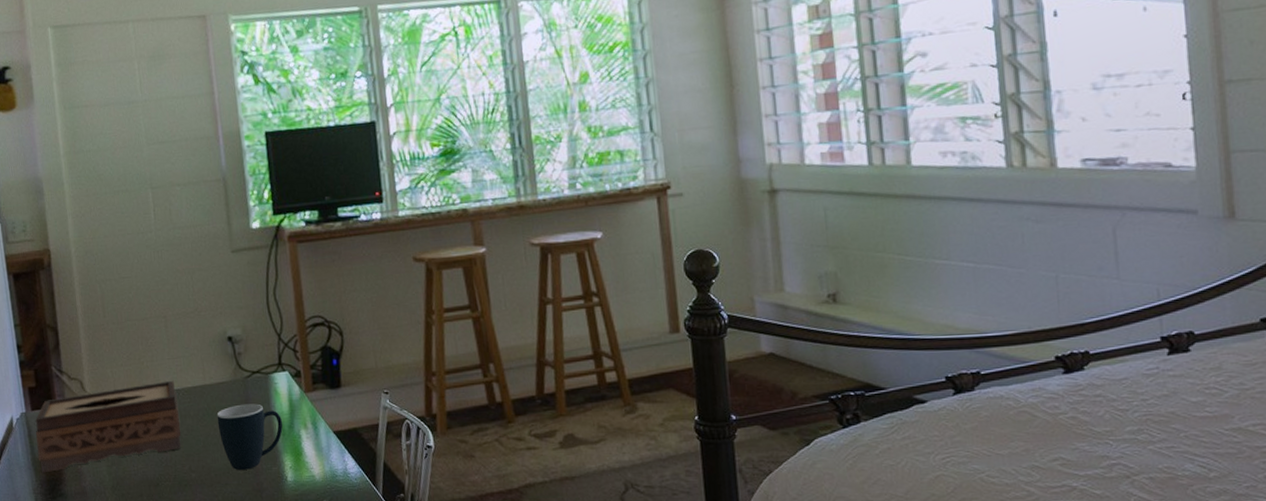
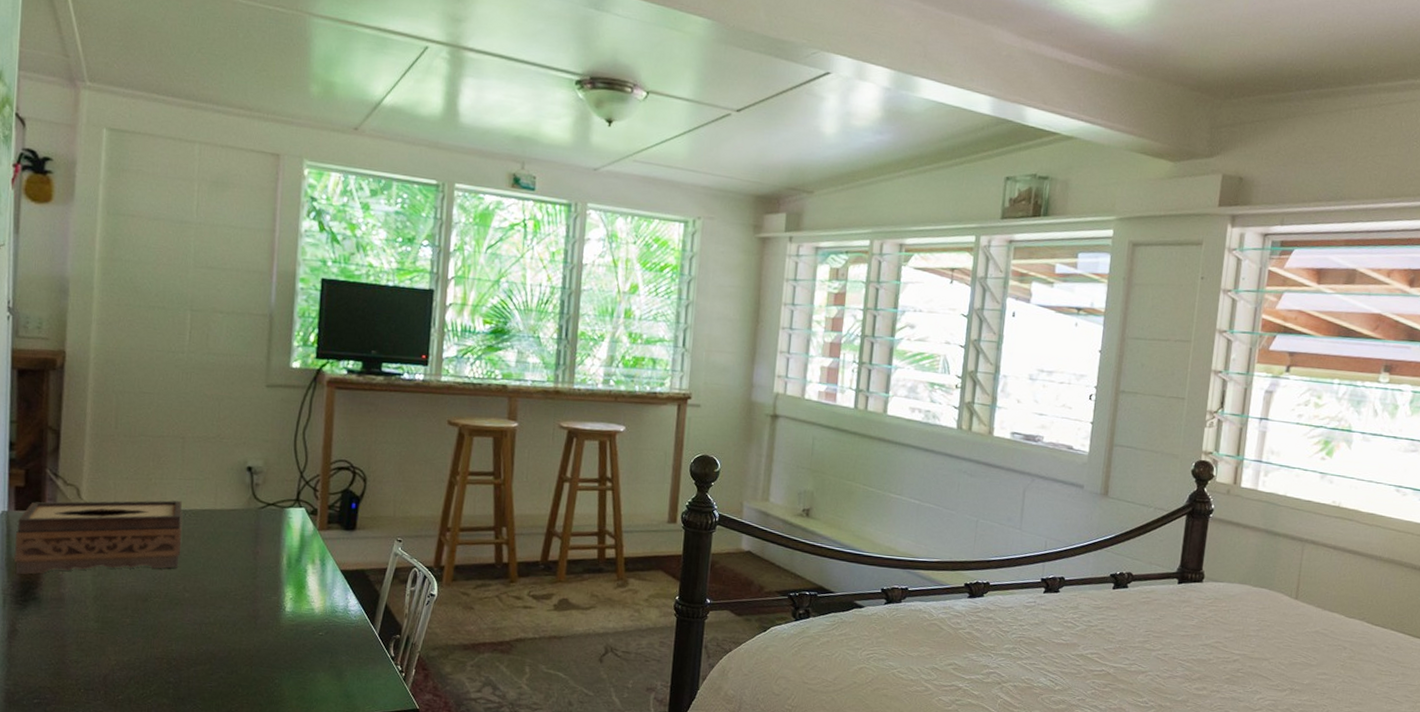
mug: present [216,403,283,470] -> none [221,533,291,596]

